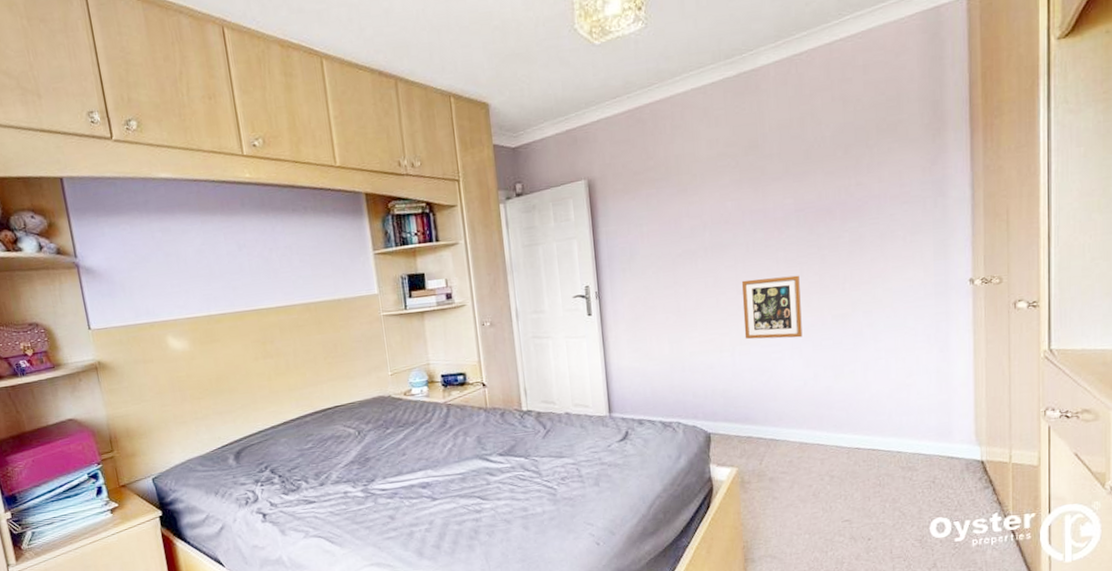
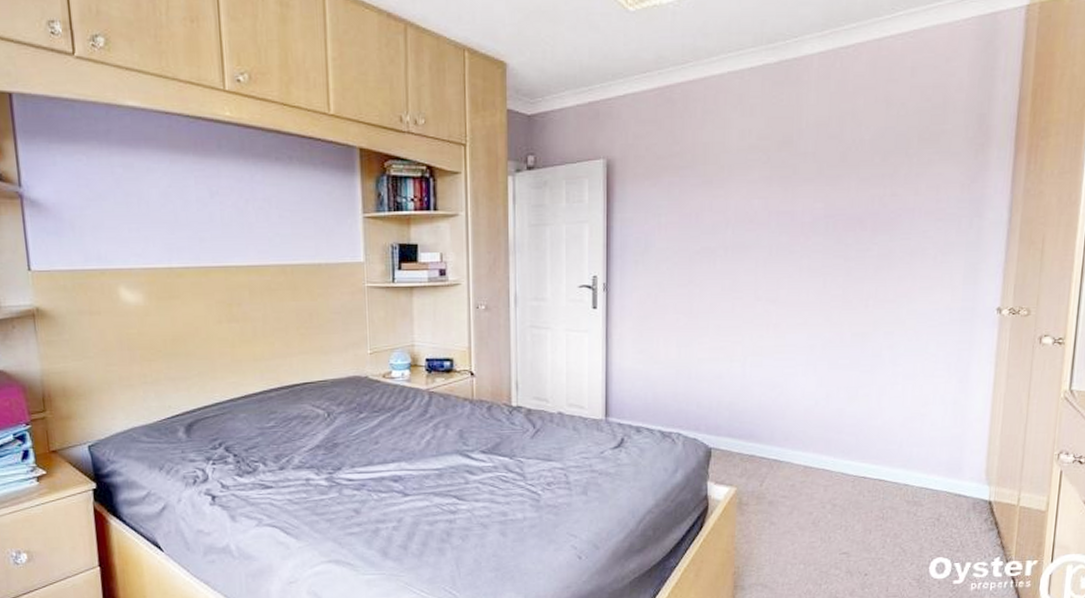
picture frame: present [741,275,803,340] -> none [758,286,822,354]

